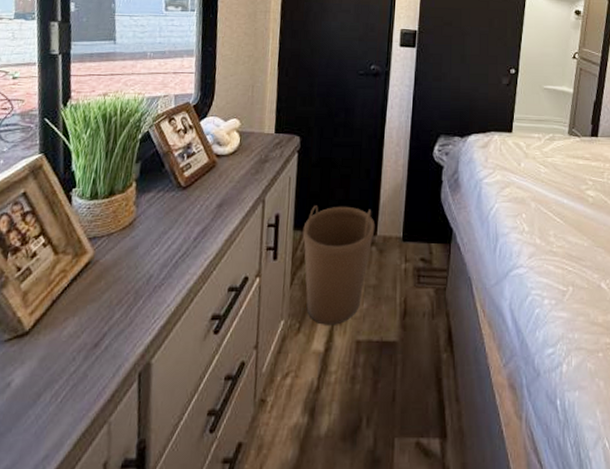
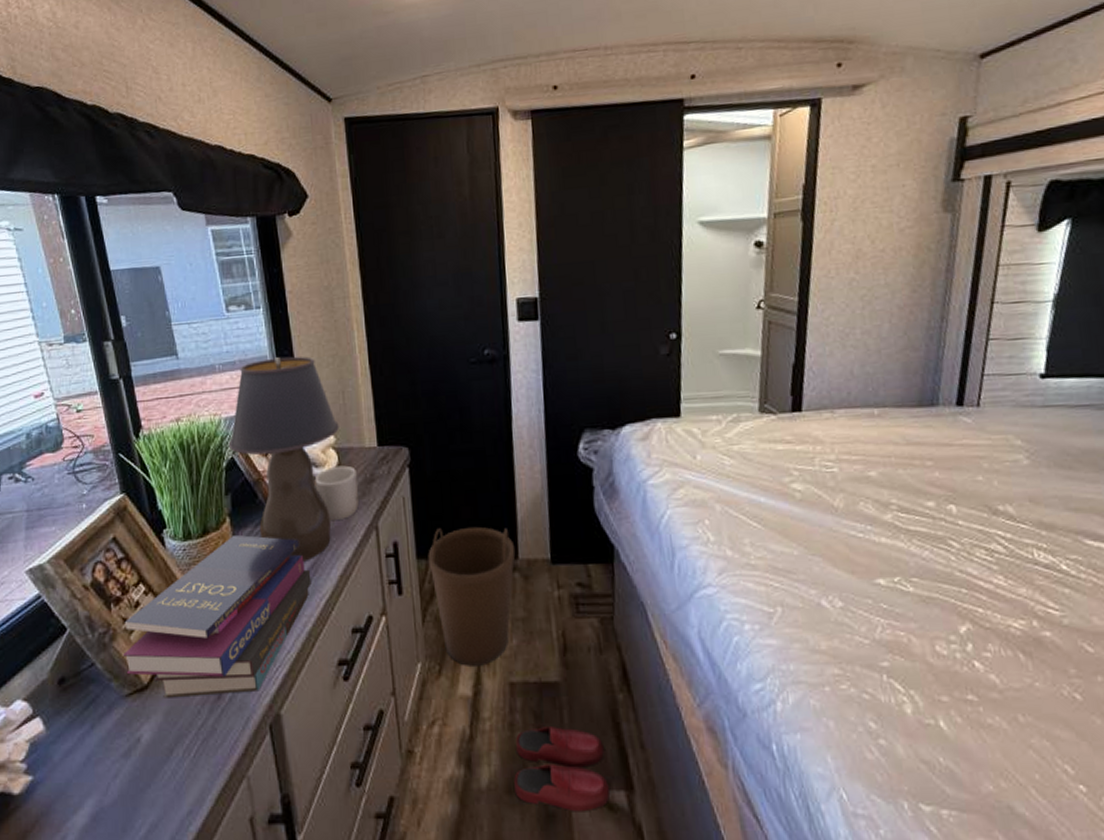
books: none [9,198,200,345] -> present [122,534,312,699]
table lamp: none [146,52,245,226] -> present [228,356,339,562]
mug: none [216,146,254,192] -> present [314,465,359,520]
slippers: none [348,379,427,458] -> present [514,725,610,812]

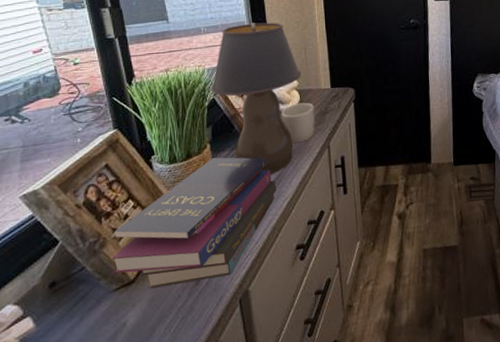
basket: present [428,526,516,666] -> none [366,142,429,241]
slippers: present [514,725,610,812] -> none [425,275,489,333]

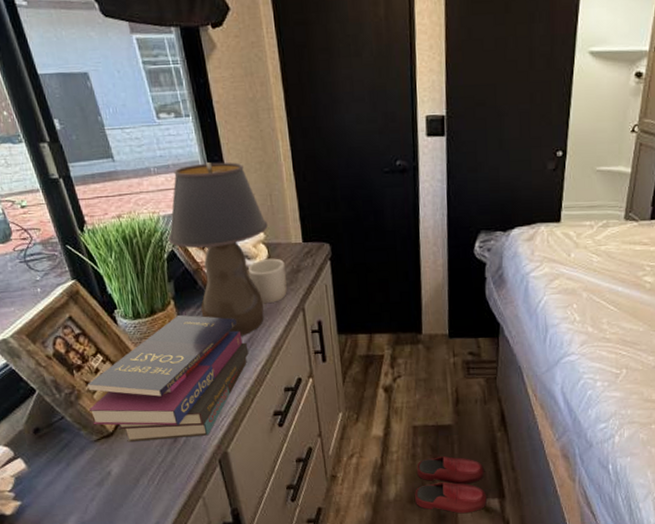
slippers: none [425,275,489,333] -> present [415,455,487,514]

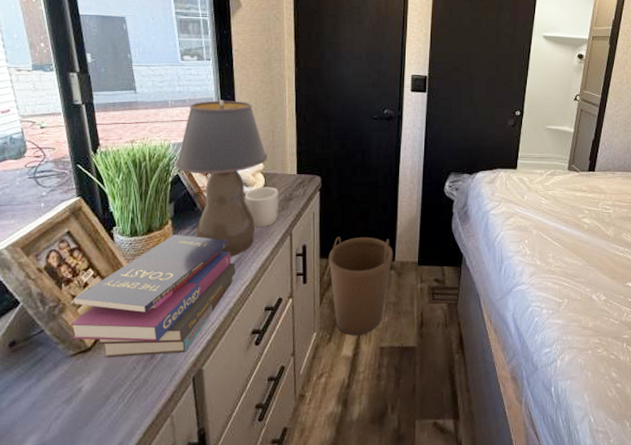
basket: none [347,309,420,415] -> present [328,237,393,335]
slippers: present [415,455,487,514] -> none [377,376,442,435]

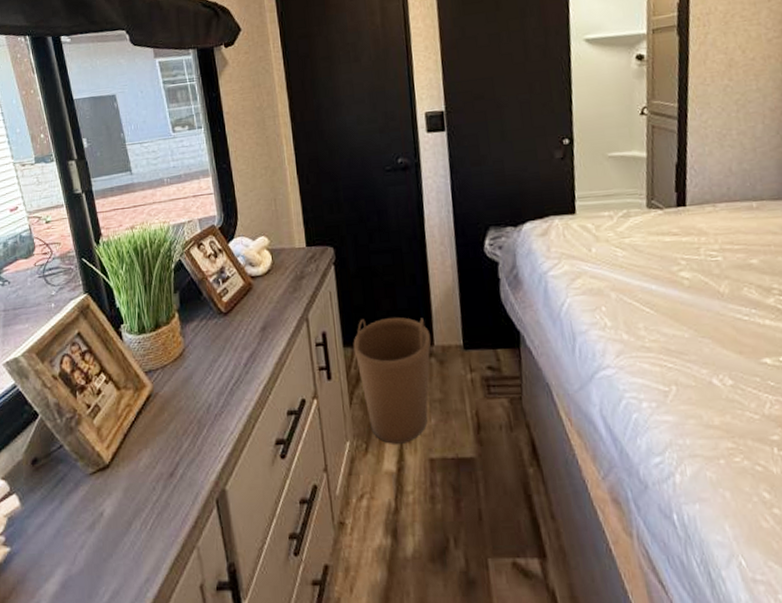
books: present [70,234,236,358] -> none [87,328,251,476]
table lamp: present [175,100,268,257] -> none [176,169,272,351]
mug: present [244,186,279,227] -> none [251,264,291,314]

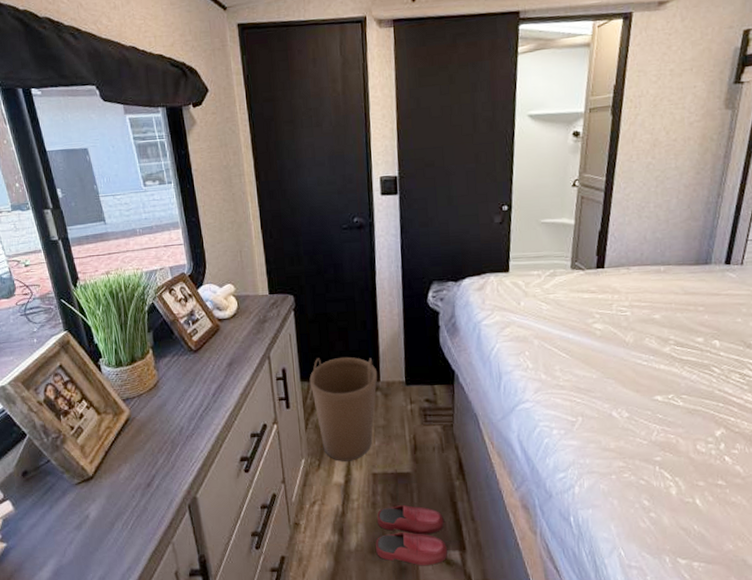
slippers: none [436,498,525,579] -> present [376,504,447,566]

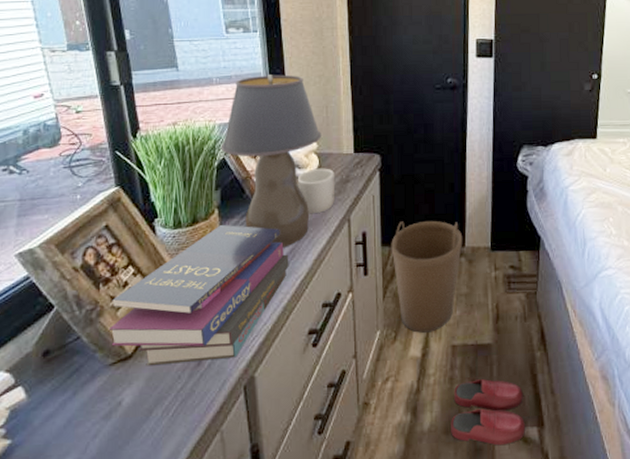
books: none [72,363,218,486] -> present [108,224,289,366]
table lamp: none [149,222,238,383] -> present [221,74,321,248]
mug: none [219,309,255,352] -> present [297,168,336,213]

